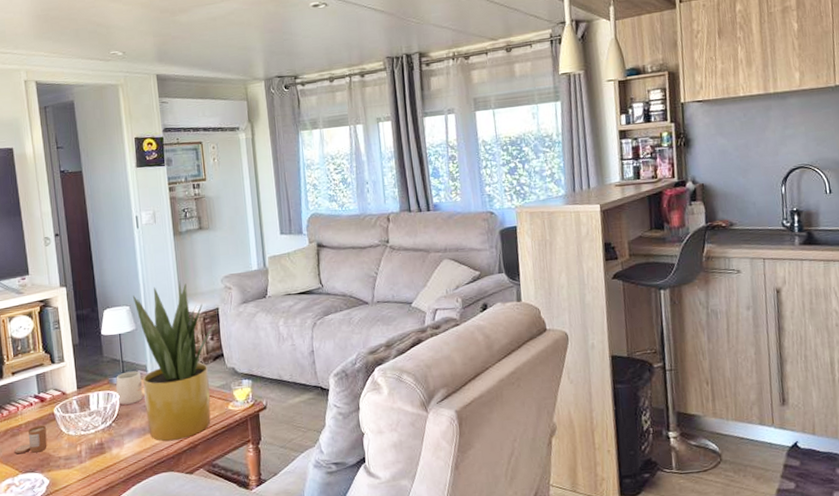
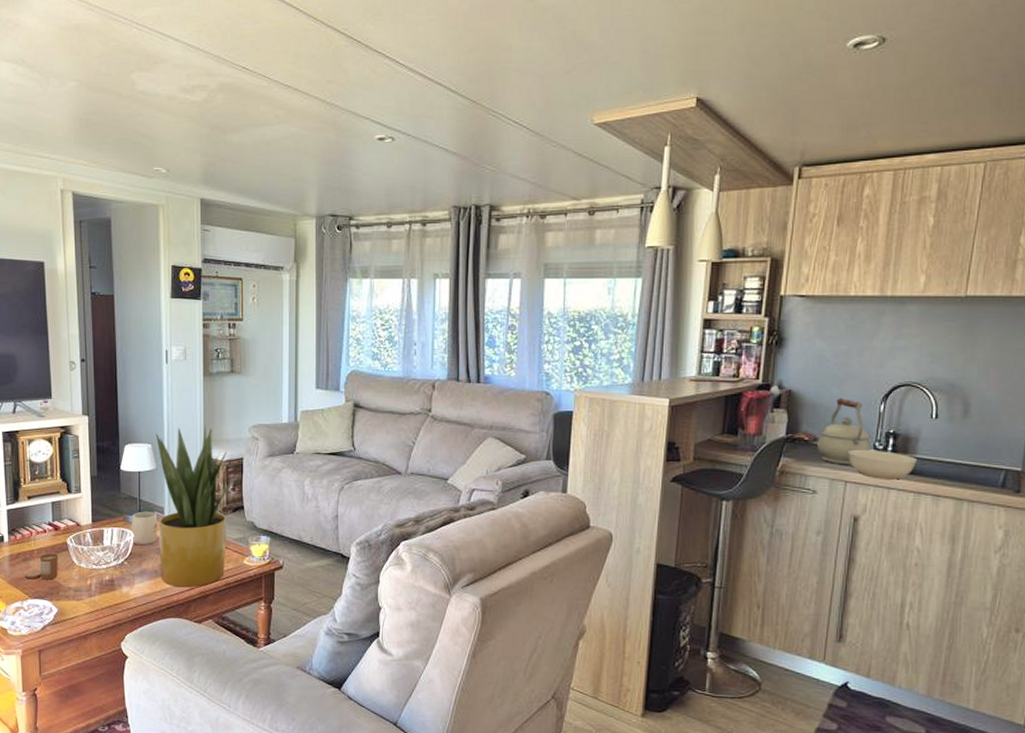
kettle: none [733,185,781,244] -> present [816,398,872,465]
bowl: none [760,227,822,254] -> present [847,449,918,480]

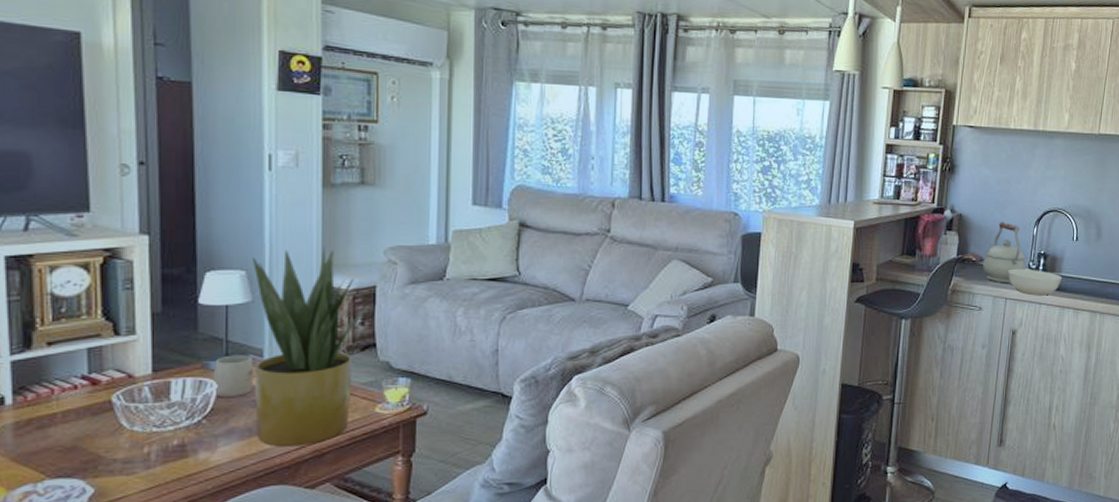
candle: present [25,553,58,580] -> none [40,416,96,453]

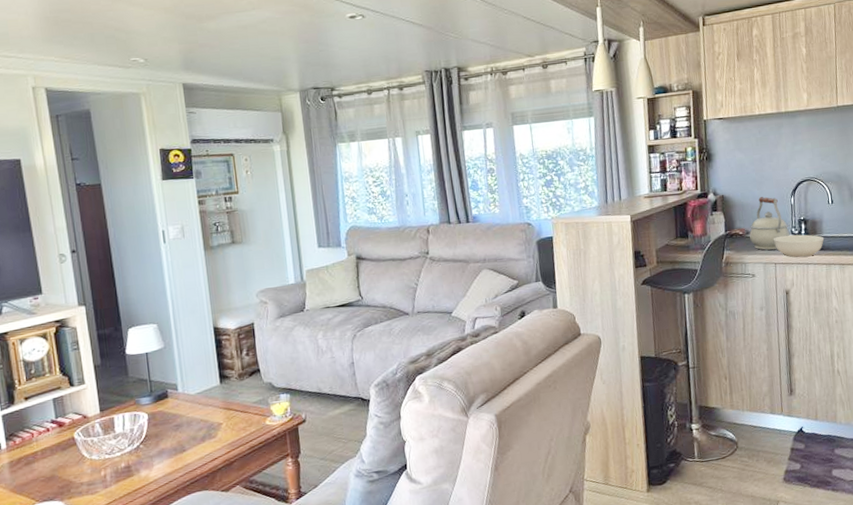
mug: present [212,355,254,397] -> none [143,390,174,426]
planter: present [251,246,370,447] -> none [160,296,251,460]

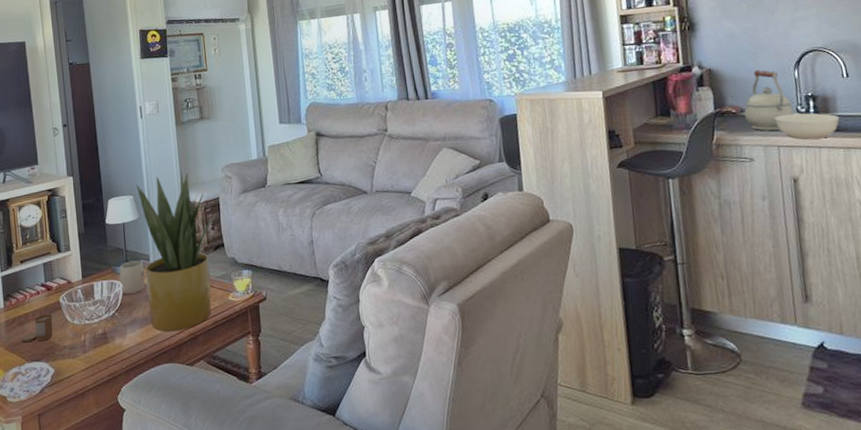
candle: none [29,451,67,483] -> present [21,314,53,343]
mug: none [143,390,174,426] -> present [119,260,146,294]
planter: none [160,296,251,460] -> present [136,170,217,332]

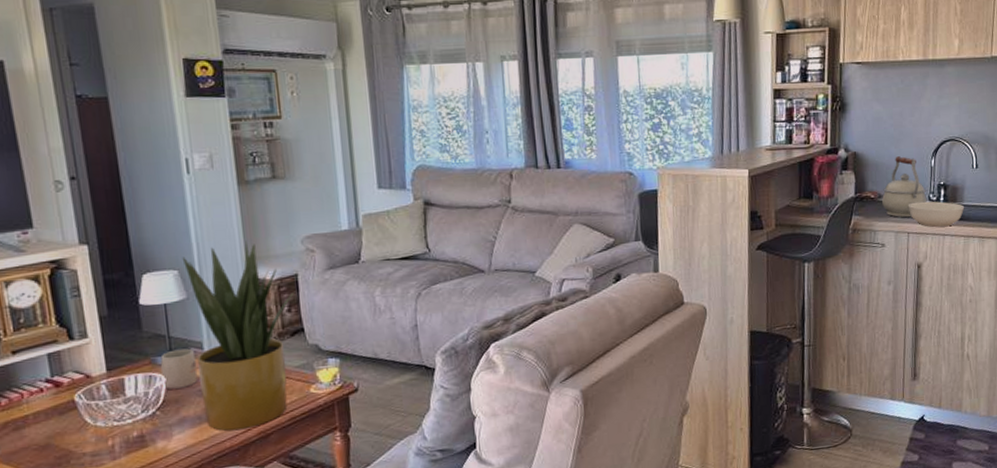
candle: present [21,314,53,343] -> none [18,415,66,452]

